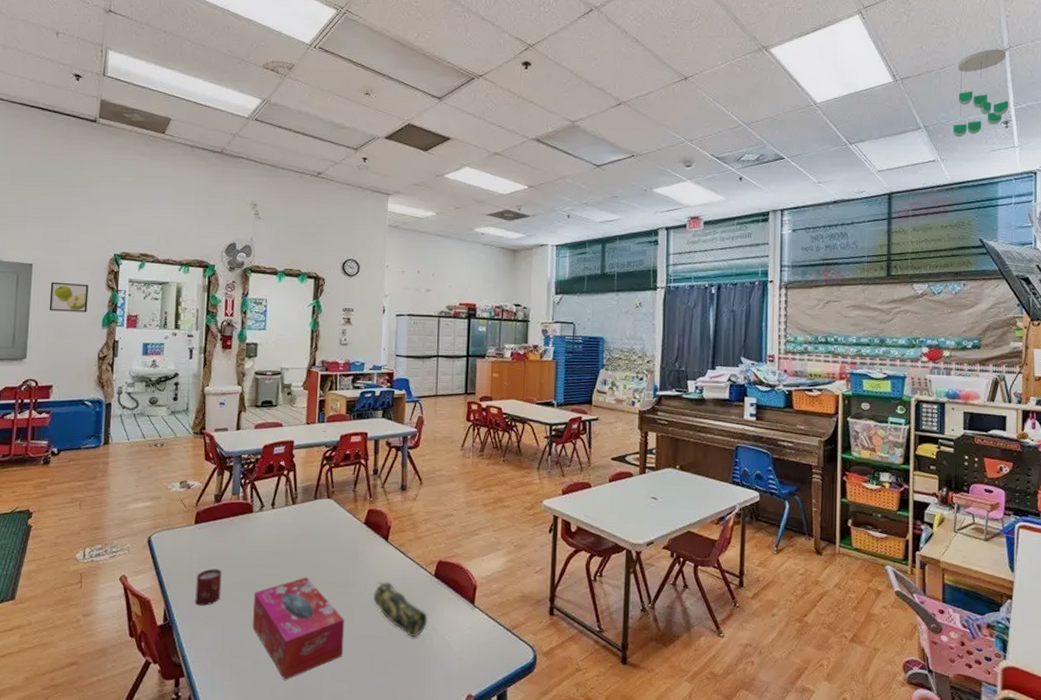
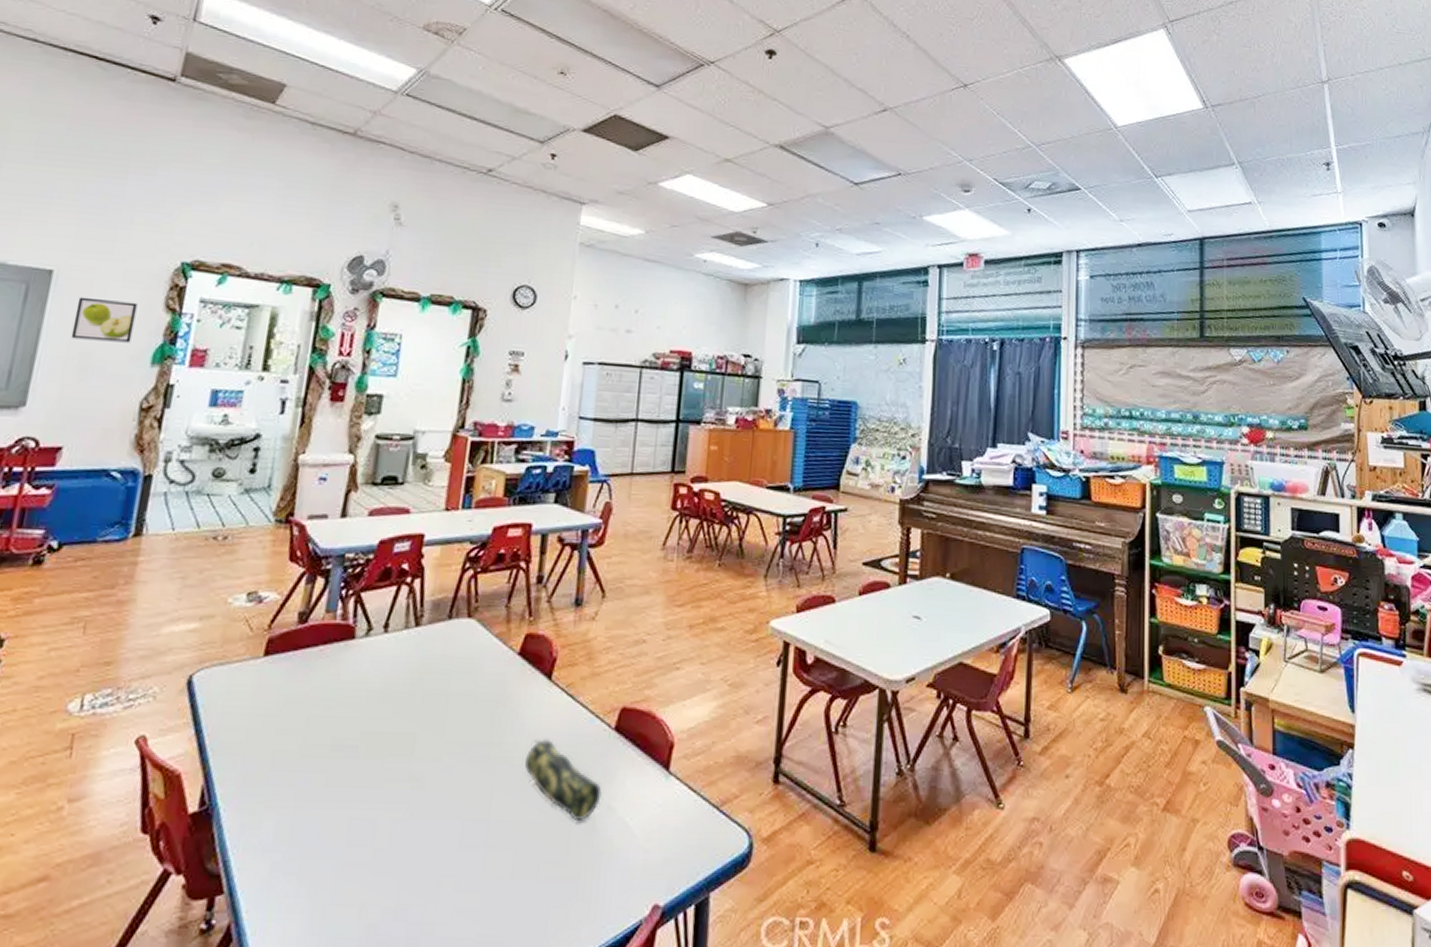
cup: present [195,568,222,606] -> none [252,723,299,781]
tissue box: present [252,577,345,681] -> none [338,734,480,894]
ceiling mobile: present [953,49,1009,138] -> none [1270,80,1330,178]

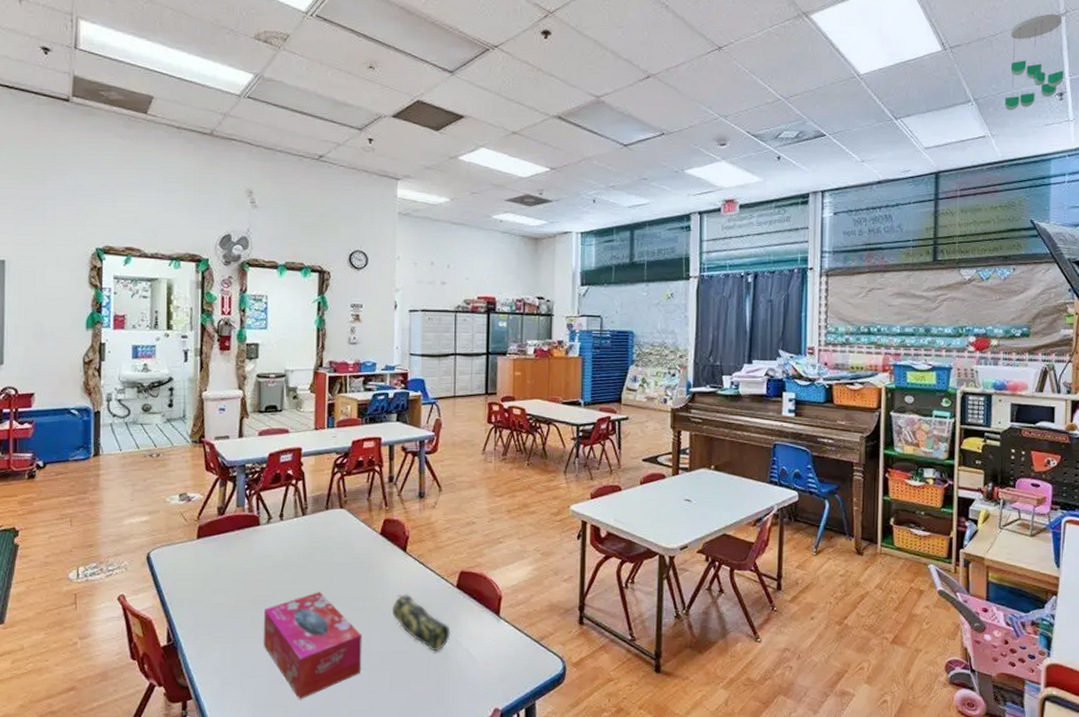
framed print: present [70,297,138,343] -> none [26,279,69,313]
tissue box: none [338,734,480,894] -> present [263,592,362,700]
ceiling mobile: none [1270,80,1330,178] -> present [1004,13,1064,111]

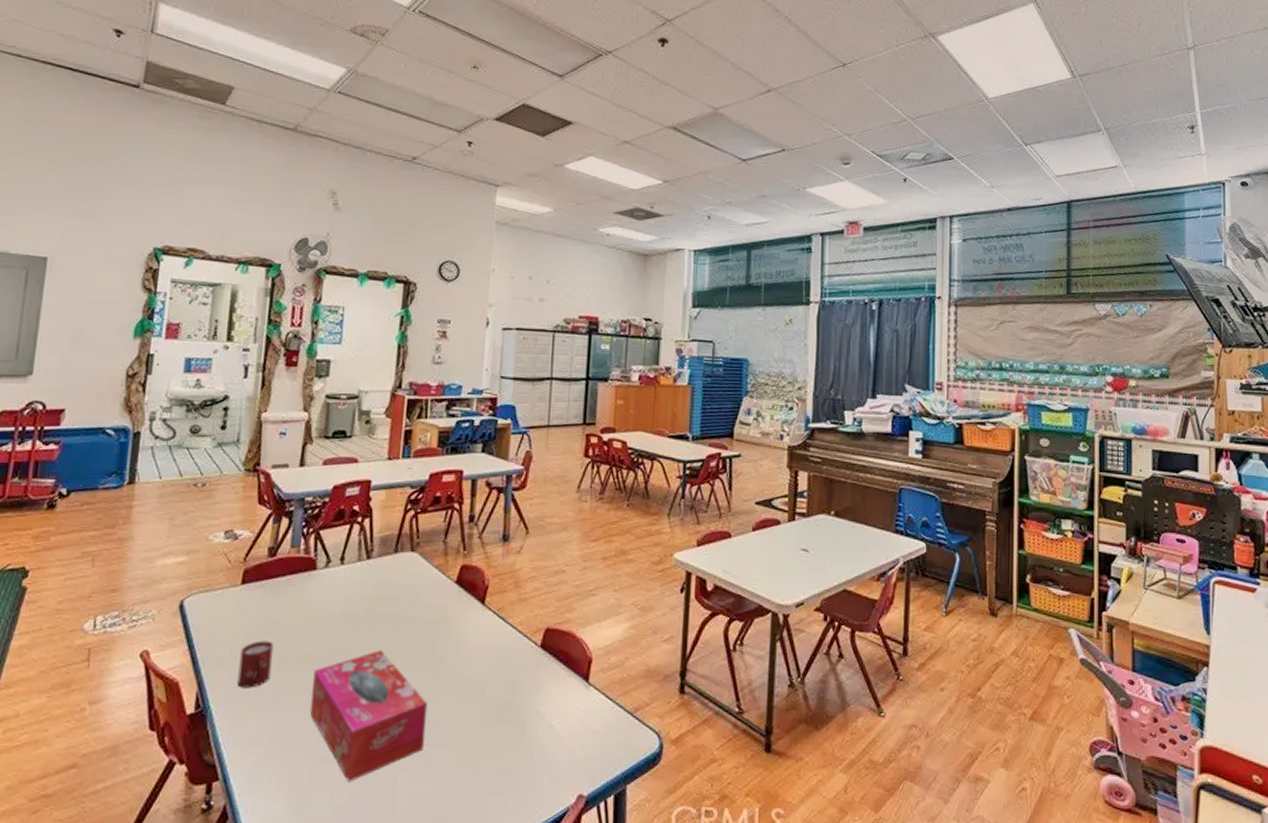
cup: none [201,585,229,625] -> present [237,640,274,688]
pencil case: present [393,594,451,651] -> none [465,654,531,723]
ceiling mobile: present [1004,13,1064,111] -> none [1135,46,1195,142]

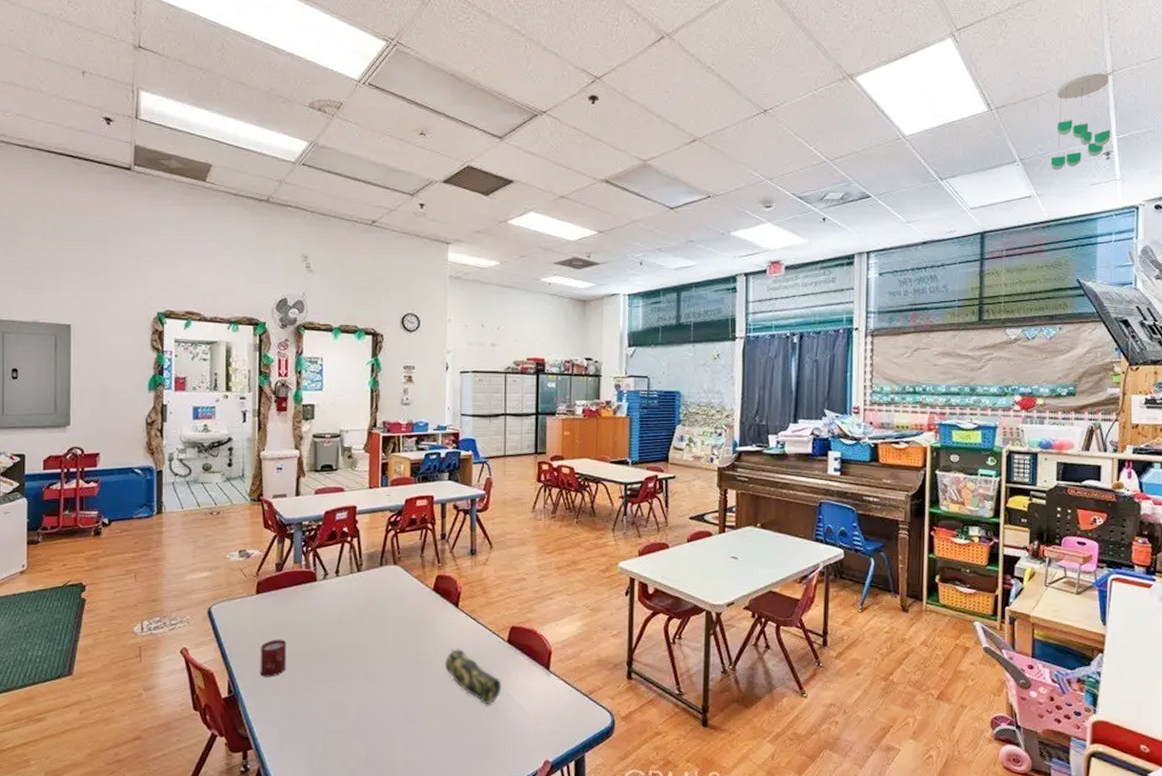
tissue box: present [309,650,428,782] -> none [320,646,416,751]
pencil case: none [465,654,531,723] -> present [445,648,502,704]
ceiling mobile: none [1135,46,1195,142] -> present [1050,73,1111,171]

